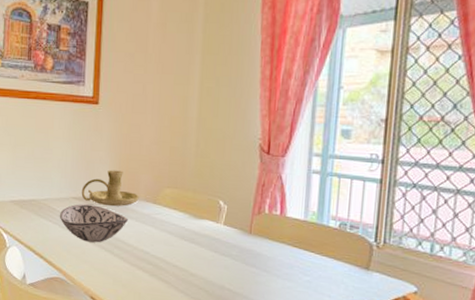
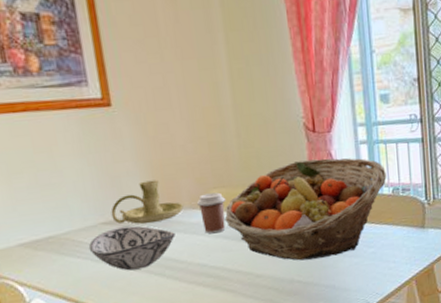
coffee cup: none [150,190,176,228] -> present [196,192,226,234]
fruit basket: none [172,178,336,275] -> present [224,158,387,261]

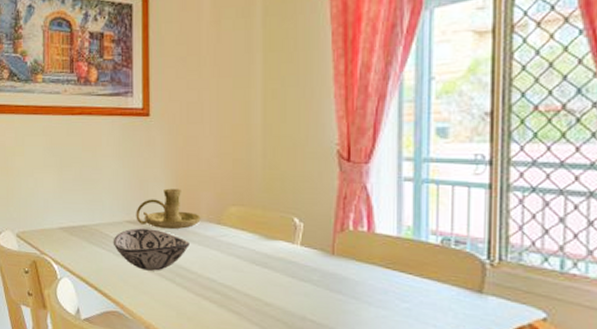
coffee cup: present [196,192,226,234] -> none [213,209,242,251]
fruit basket: present [224,158,387,261] -> none [239,190,435,302]

